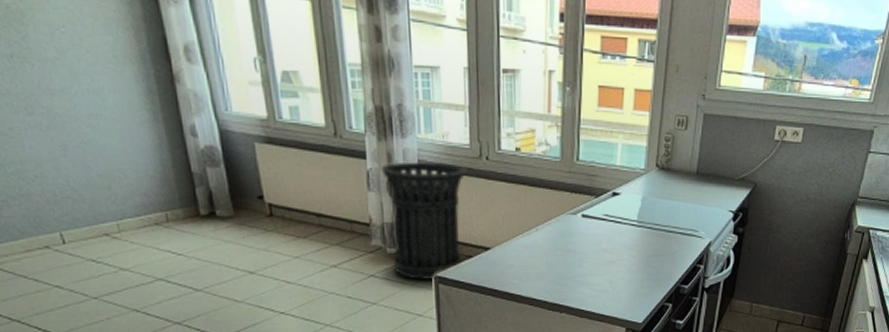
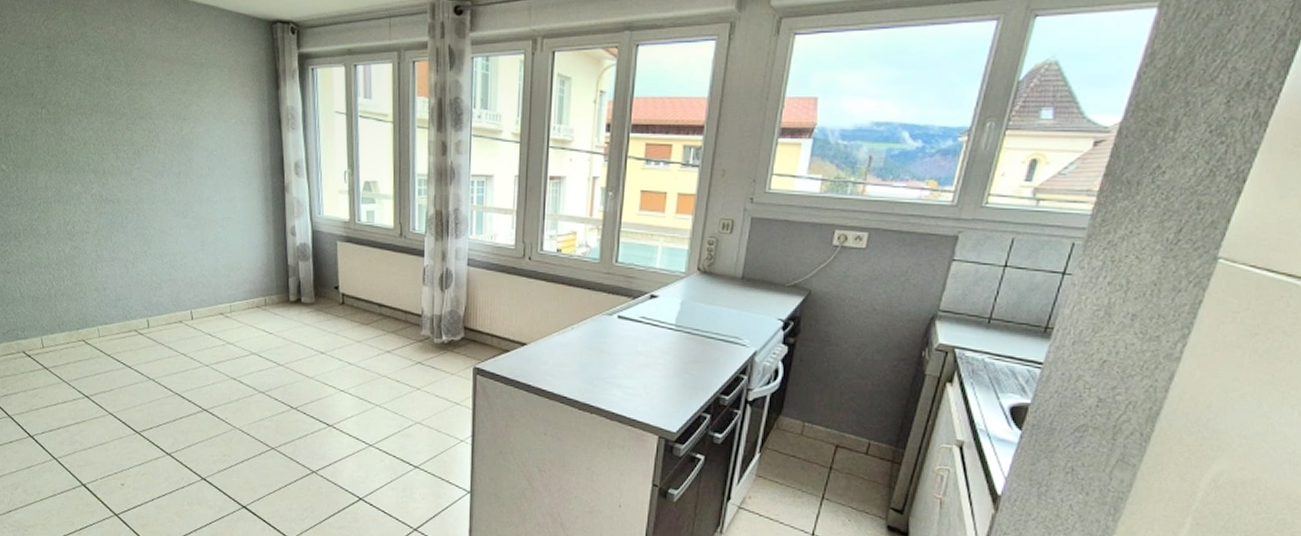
trash can: present [380,161,466,280] -> none [435,260,510,370]

